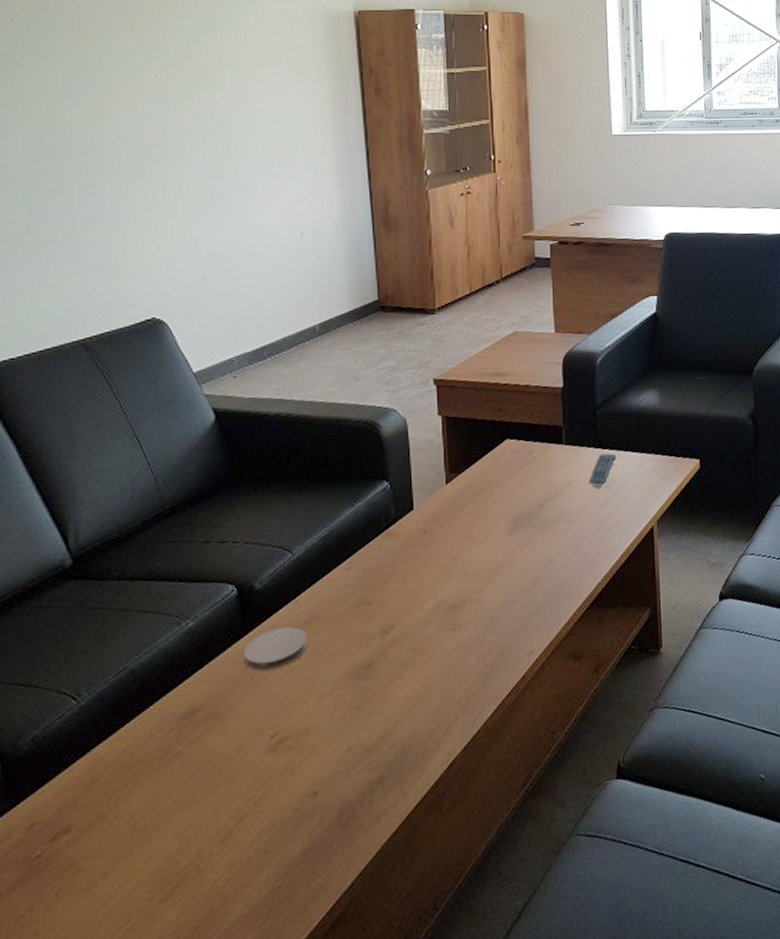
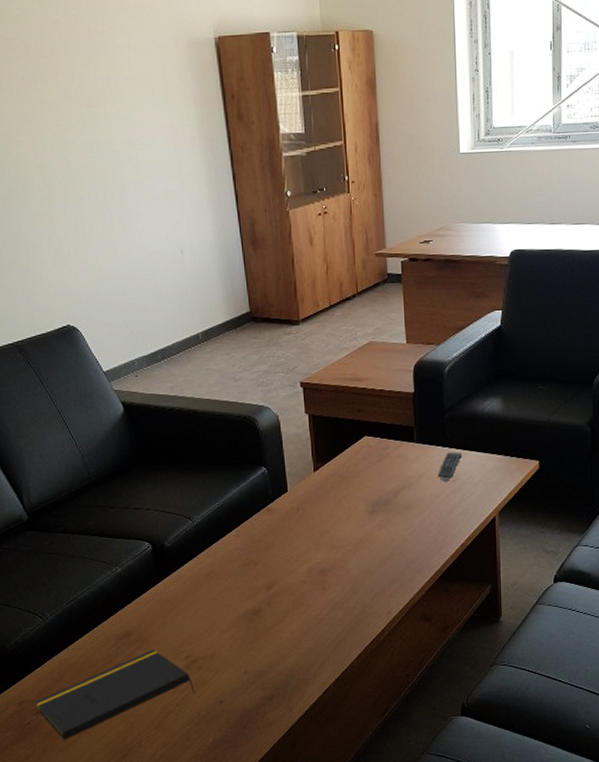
notepad: none [52,729,282,876] -> present [35,649,196,740]
coaster: present [244,626,307,671] -> none [160,577,209,609]

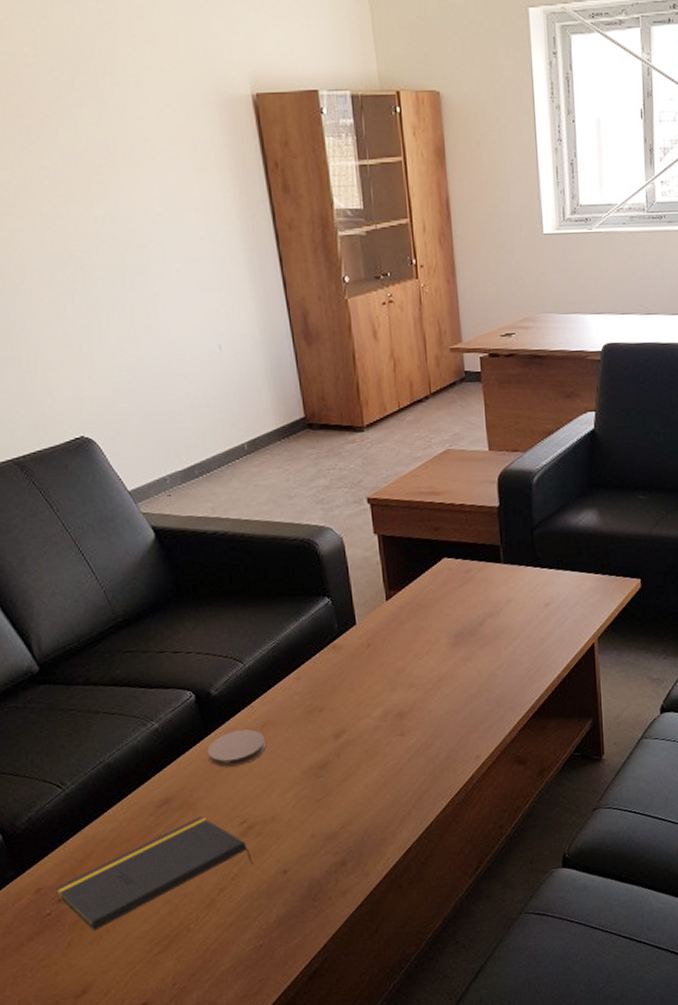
coaster: none [160,577,209,609] -> present [207,729,266,768]
remote control: present [438,452,463,482] -> none [529,572,556,606]

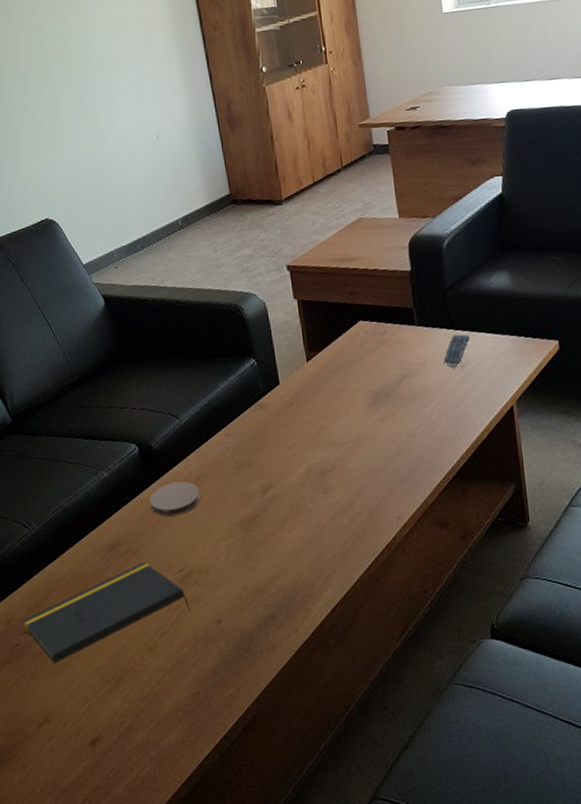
remote control: none [529,572,556,606] -> present [444,334,471,368]

